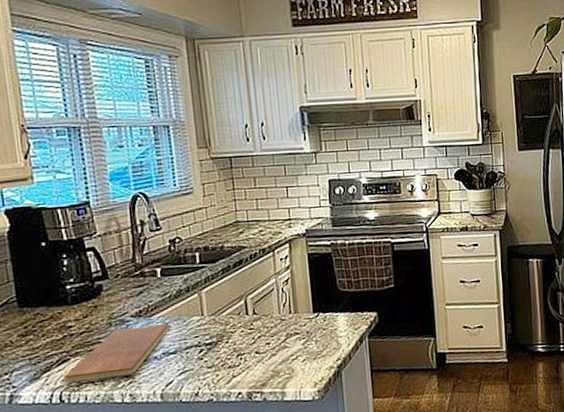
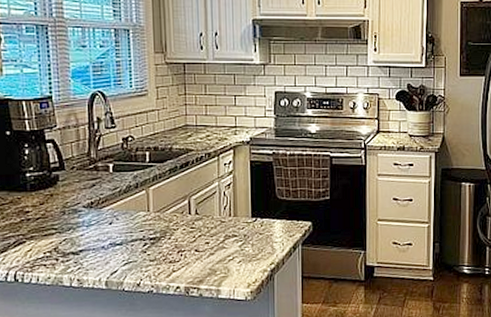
chopping board: present [63,324,171,384] -> none [19,217,119,264]

